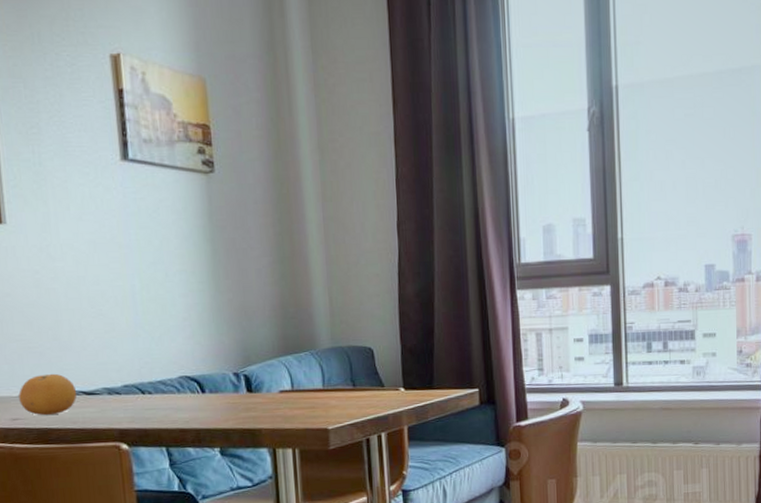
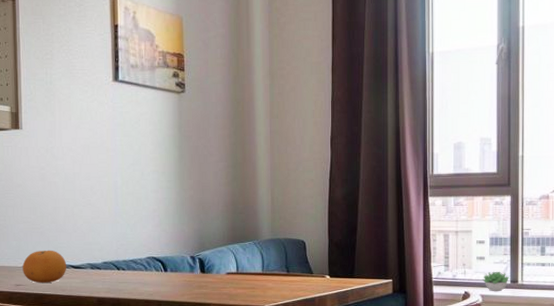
succulent plant: none [583,373,613,398] -> present [483,271,509,292]

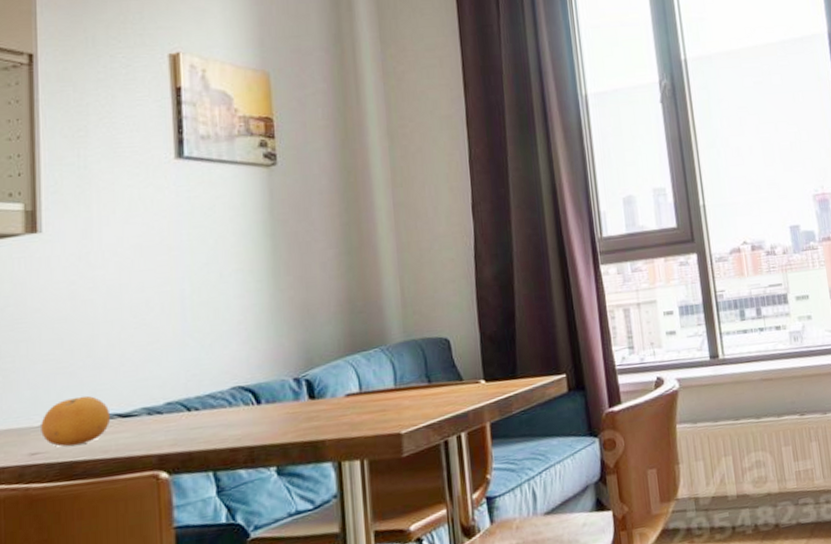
succulent plant: present [483,271,509,292] -> none [676,346,708,374]

